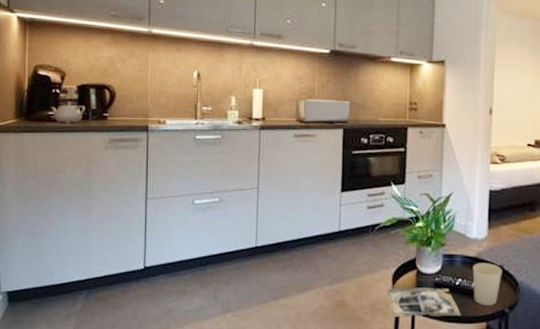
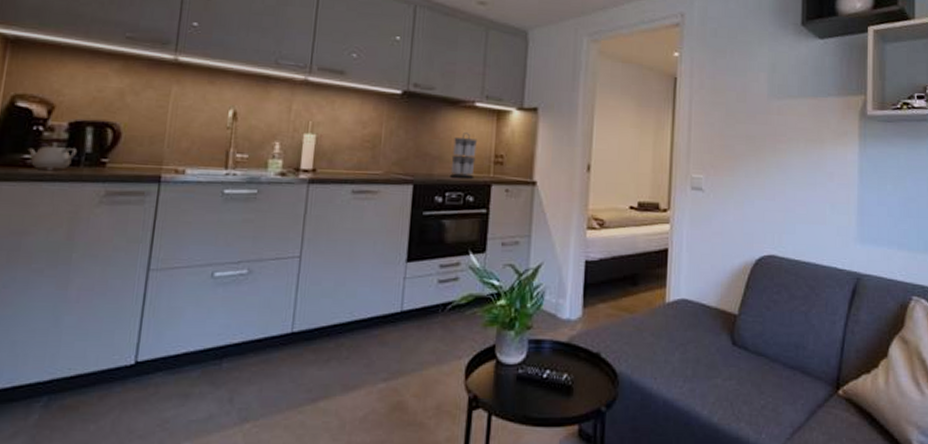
toaster: present [295,99,351,124] -> none [354,147,424,179]
spice rack: none [373,84,394,124] -> present [450,133,477,179]
magazine: present [387,287,462,318] -> none [457,382,549,423]
dixie cup: present [472,263,502,307] -> none [563,349,599,404]

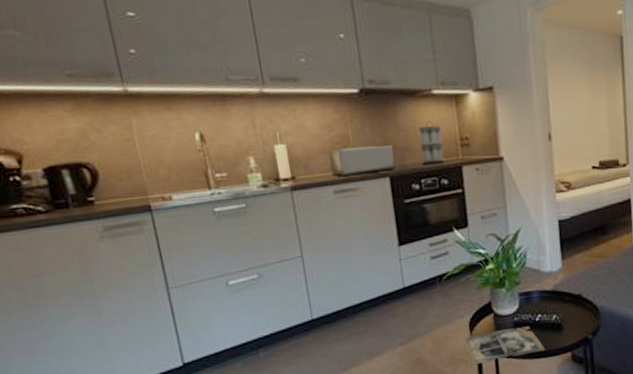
teapot: present [28,143,78,171] -> none [13,190,62,217]
toaster: none [354,147,424,179] -> present [328,144,396,177]
magazine: none [457,382,549,423] -> present [465,326,546,365]

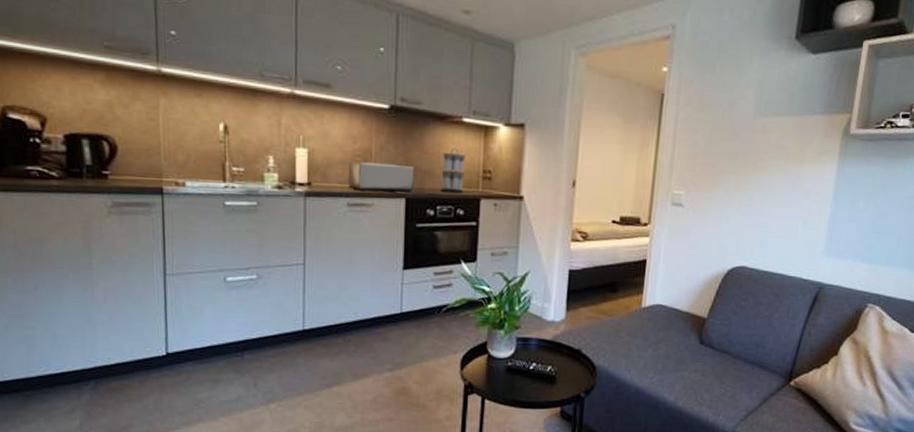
magazine: present [465,326,546,365] -> none [454,372,535,405]

